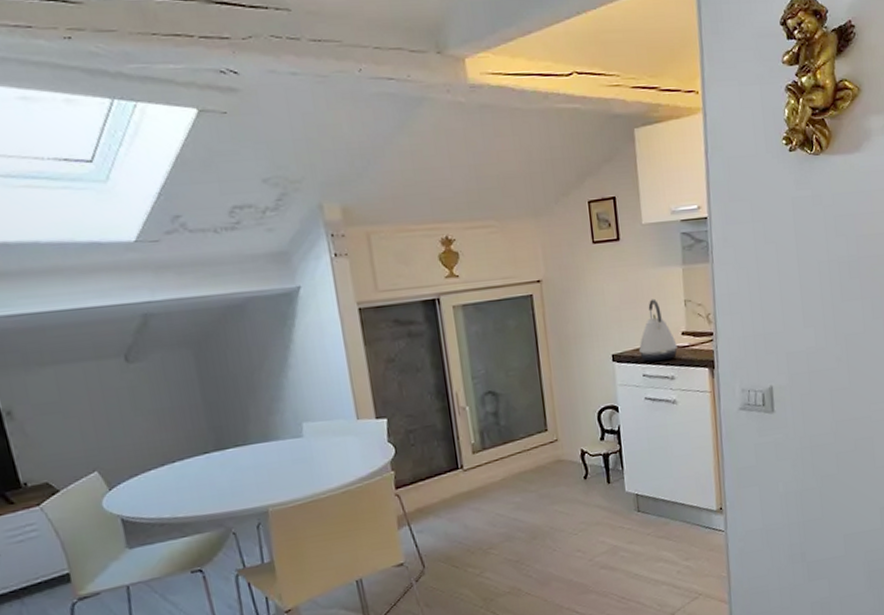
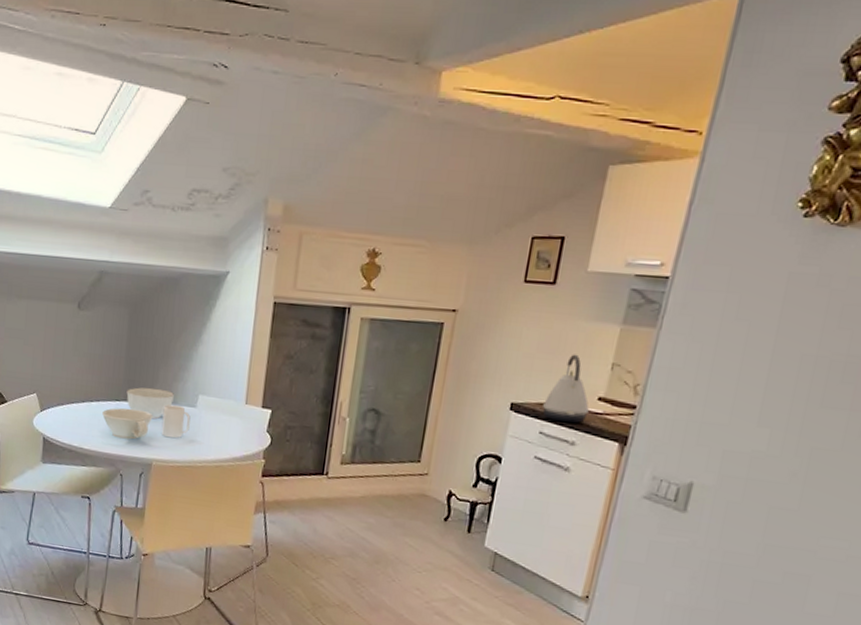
cup: none [191,455,256,495] -> present [102,408,153,440]
bowl: none [214,426,275,463] -> present [126,387,174,420]
mug: none [264,440,302,478] -> present [161,404,191,439]

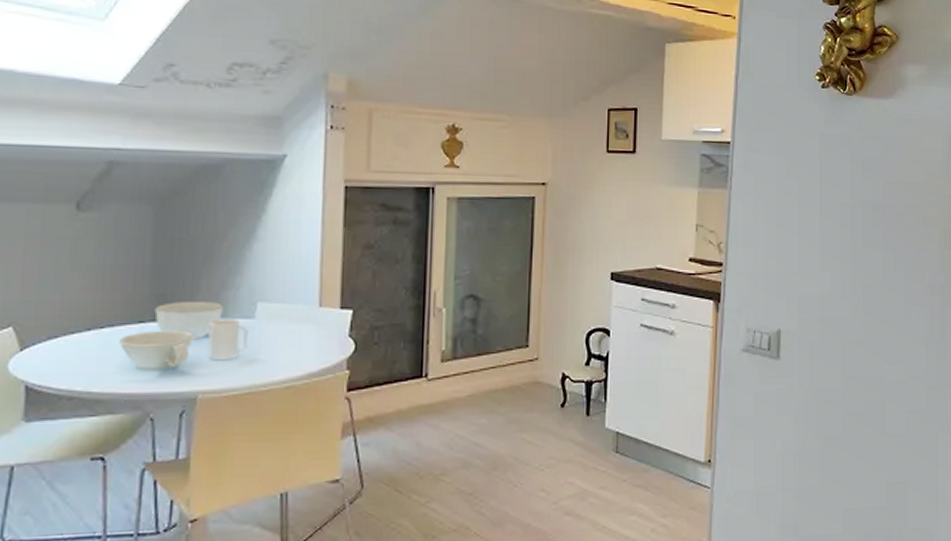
kettle: present [543,354,589,424] -> none [641,218,683,287]

